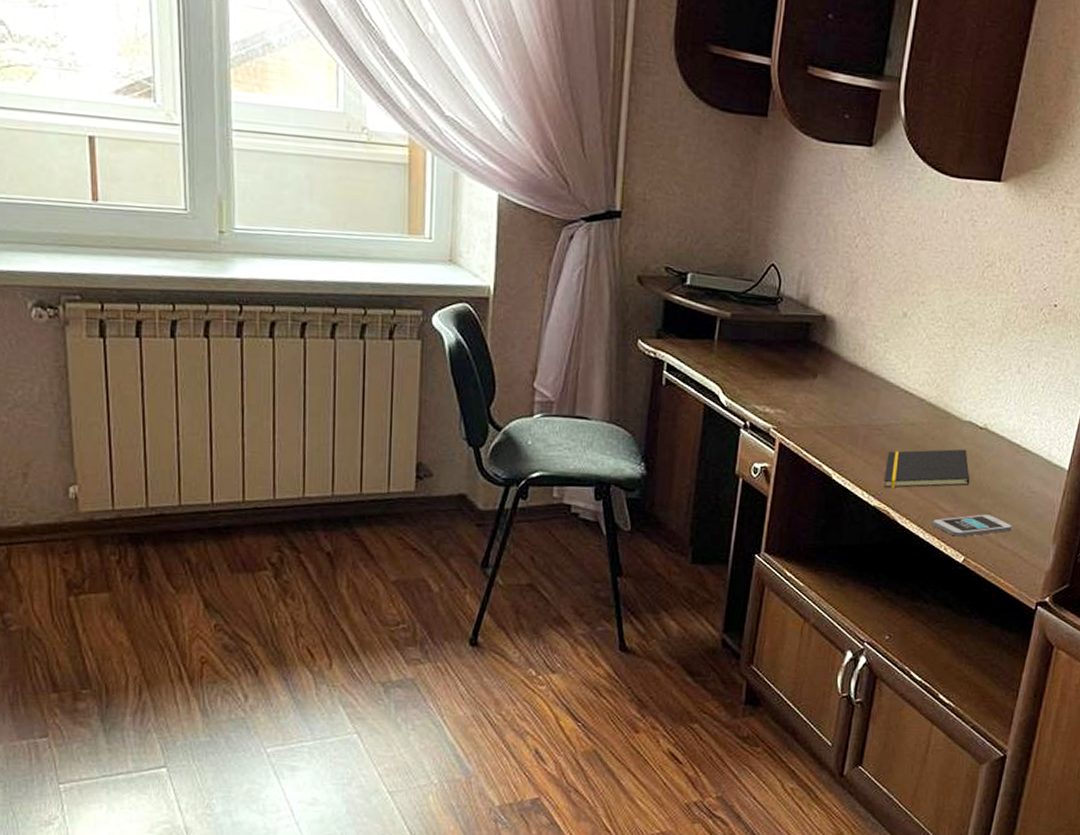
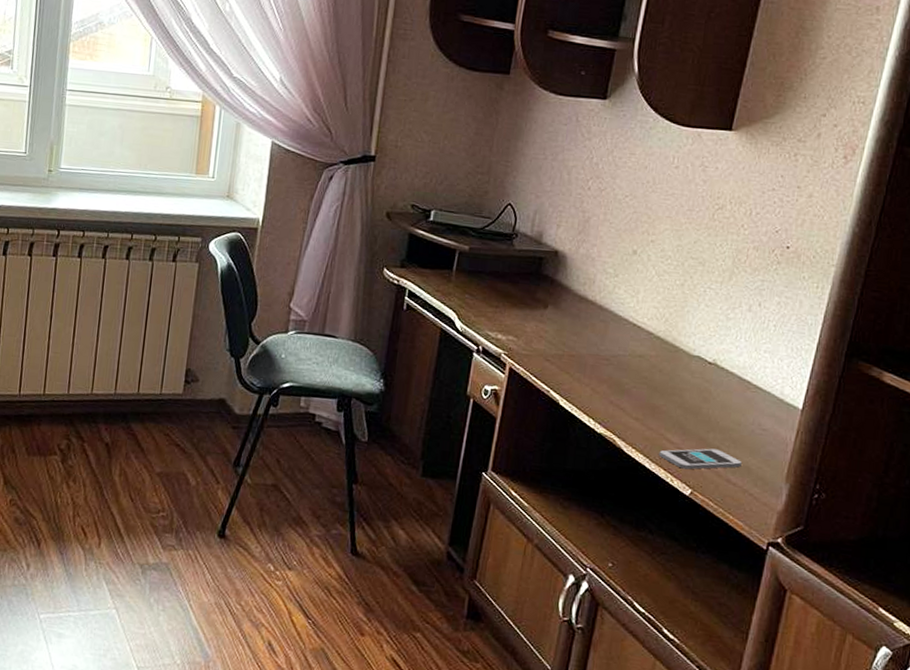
notepad: present [884,449,970,489] -> none [610,381,698,419]

